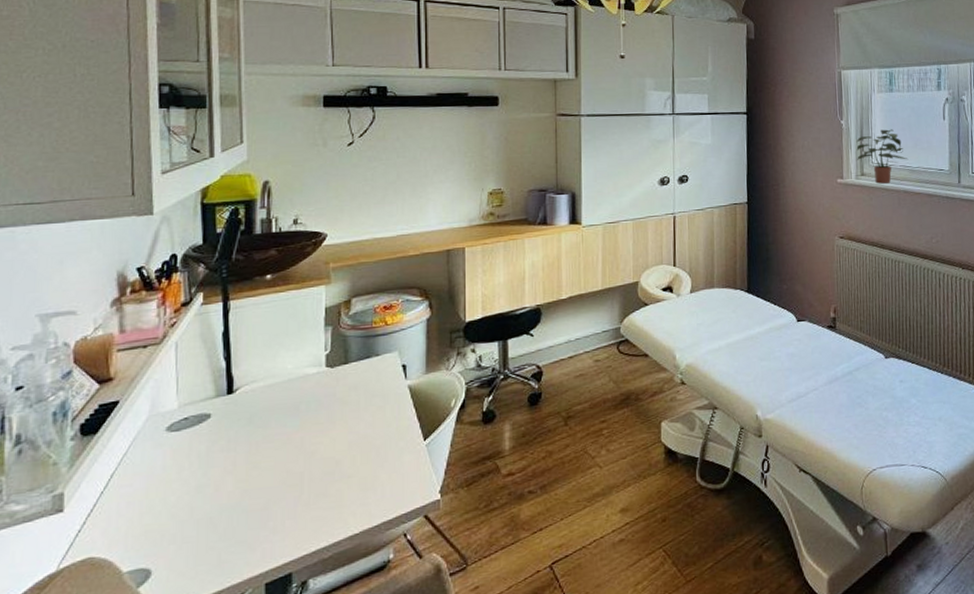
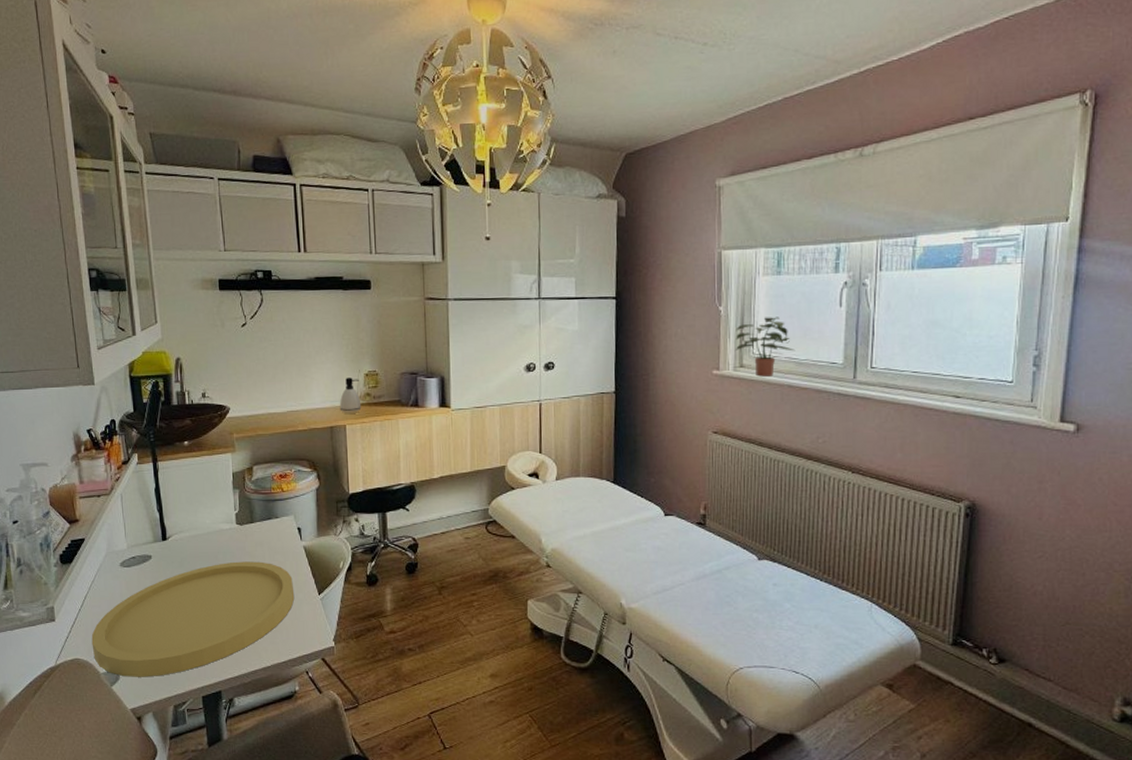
tray: none [114,408,394,573] -> present [91,561,295,677]
soap dispenser: none [458,197,484,236] -> present [339,378,362,415]

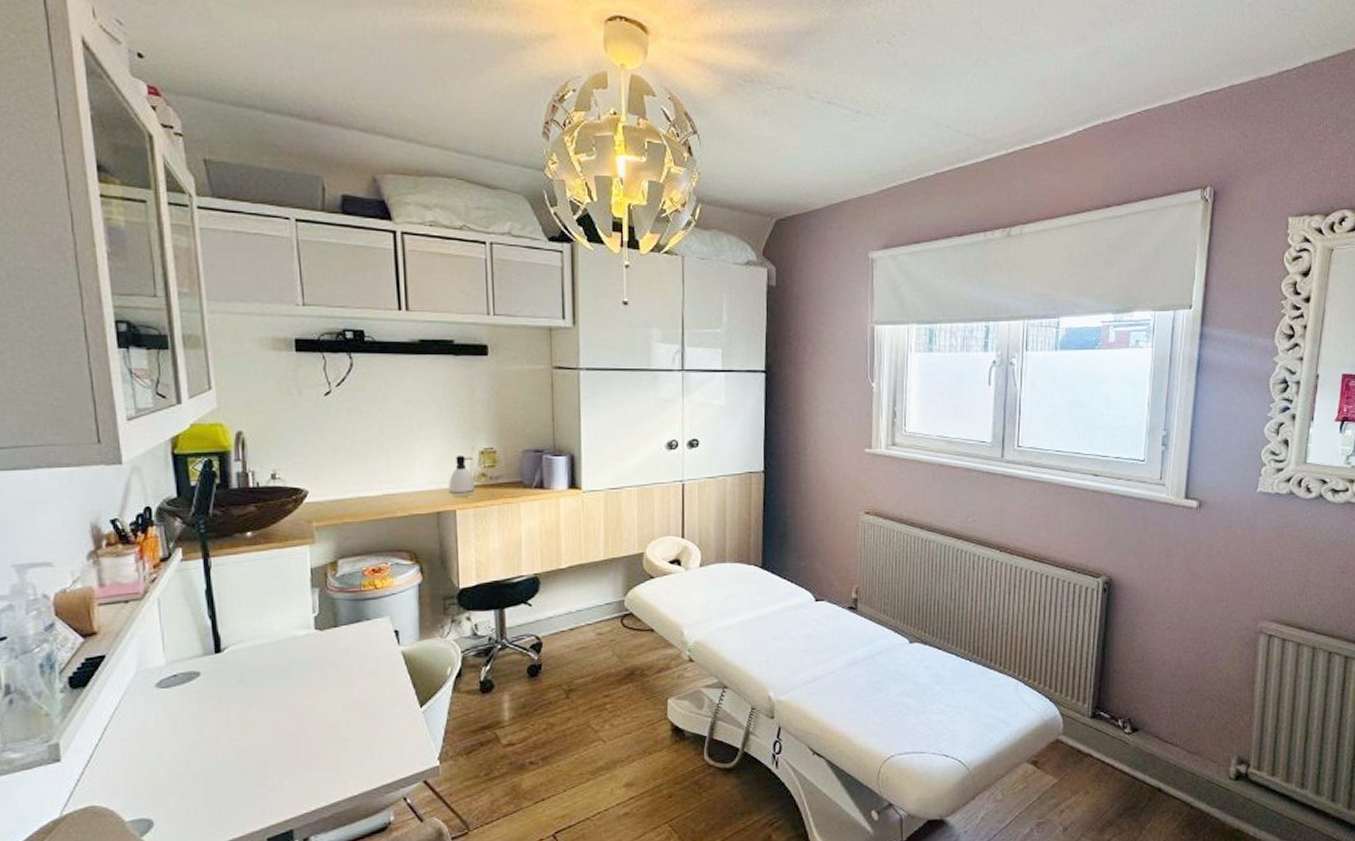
tray: present [91,561,295,677] -> none [113,672,390,824]
potted plant: present [736,317,795,378] -> none [888,394,946,457]

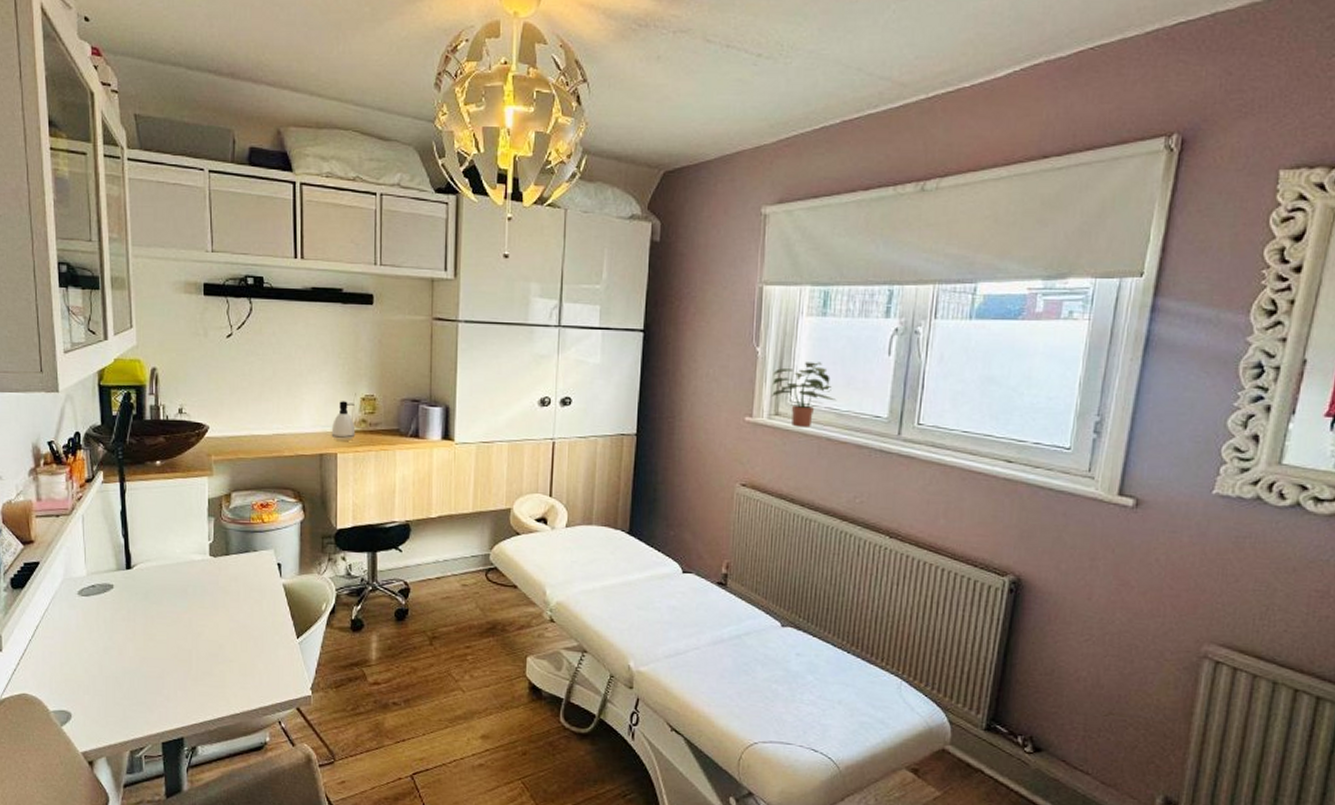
potted plant: none [888,394,946,457] -> present [772,362,837,429]

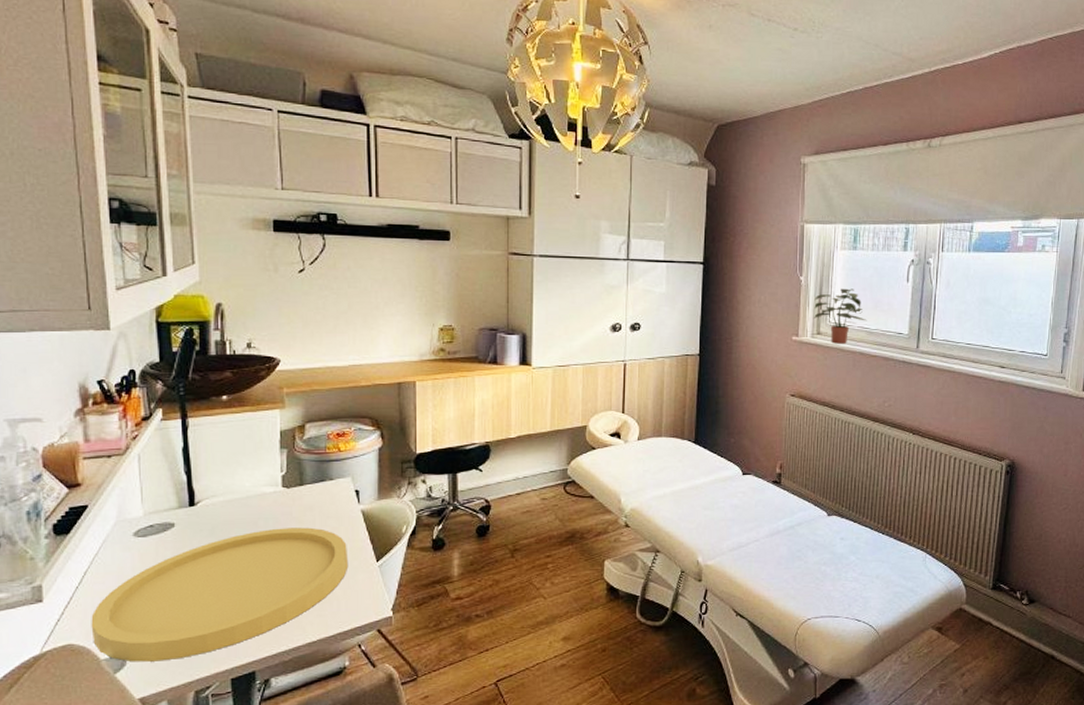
tray: none [42,596,270,719] -> present [91,527,349,662]
soap dispenser: present [331,401,356,442] -> none [409,332,434,370]

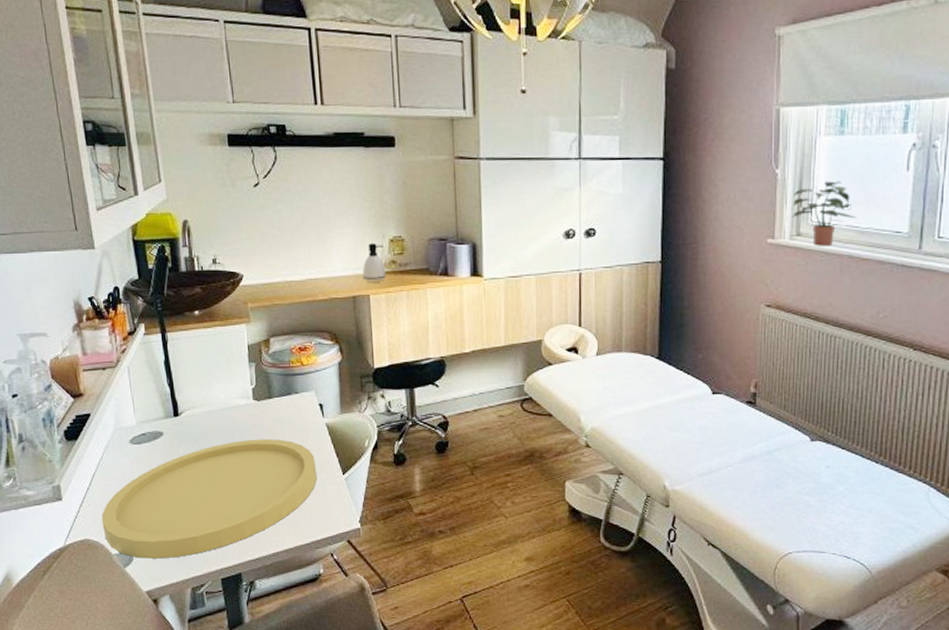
soap dispenser: none [409,332,434,370] -> present [362,243,387,284]

